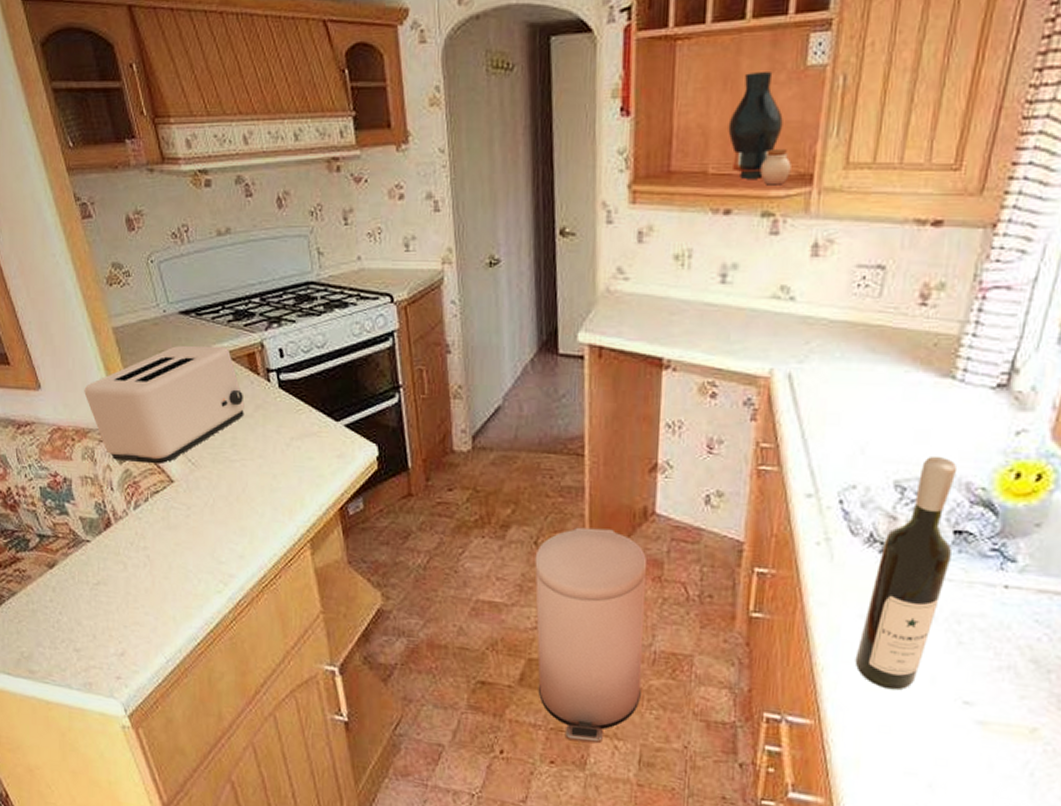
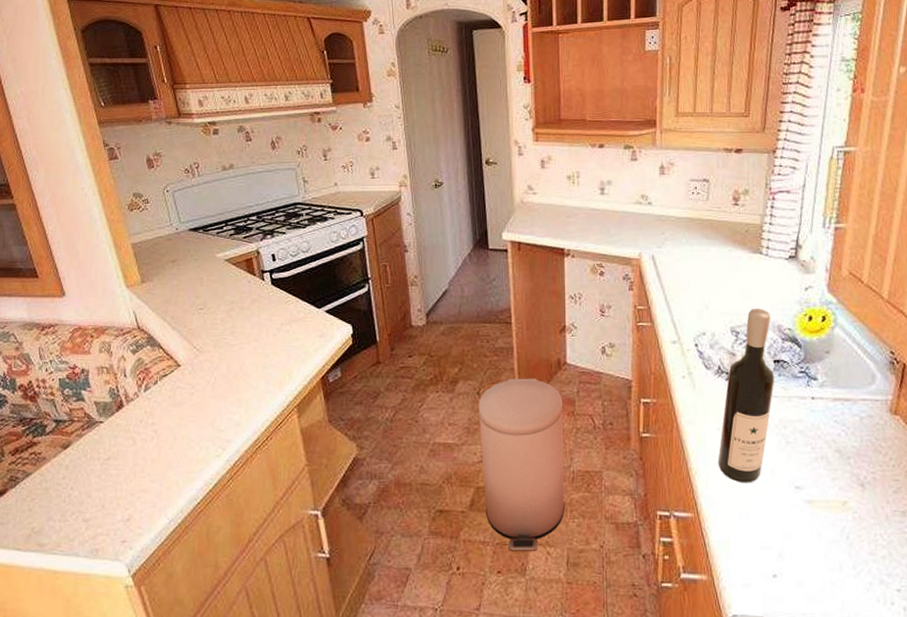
toaster: present [84,345,244,465] -> none [104,254,243,352]
vase: present [728,72,783,179] -> none [597,55,633,124]
jar: present [760,148,791,186] -> none [621,103,641,128]

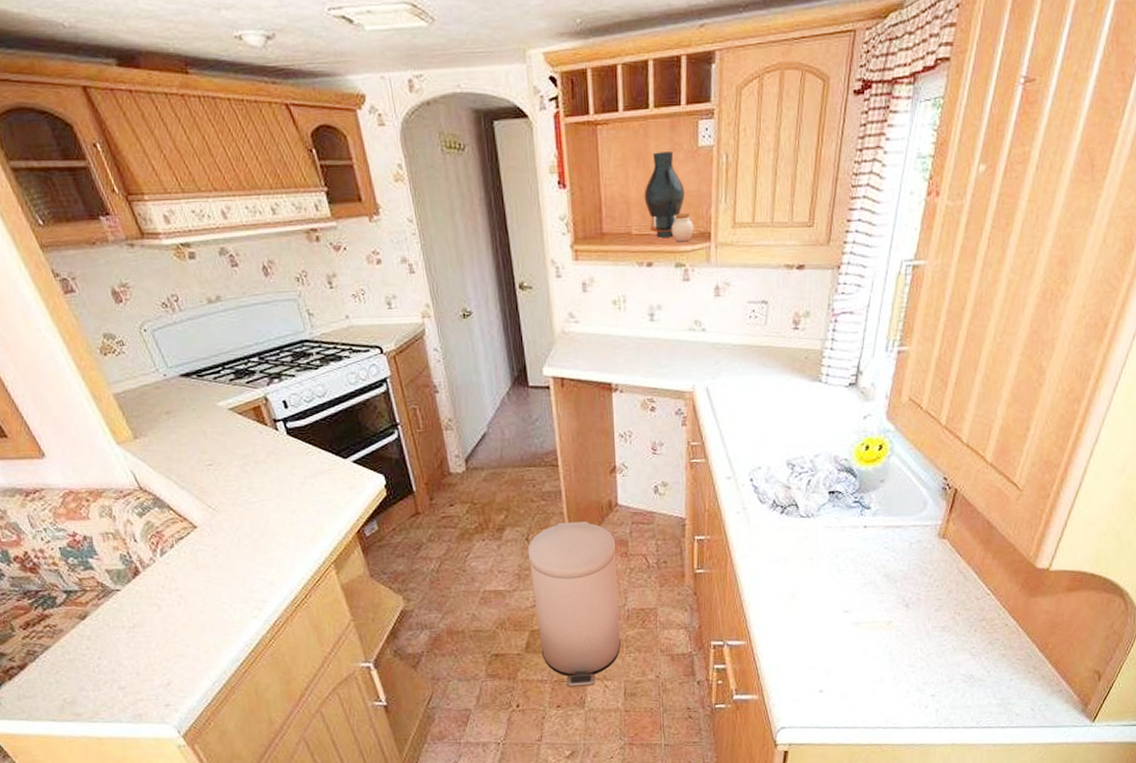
vase: none [597,55,633,124] -> present [644,152,685,238]
jar: none [621,103,641,128] -> present [671,212,694,242]
bottle: present [718,309,774,483] -> none [770,440,828,611]

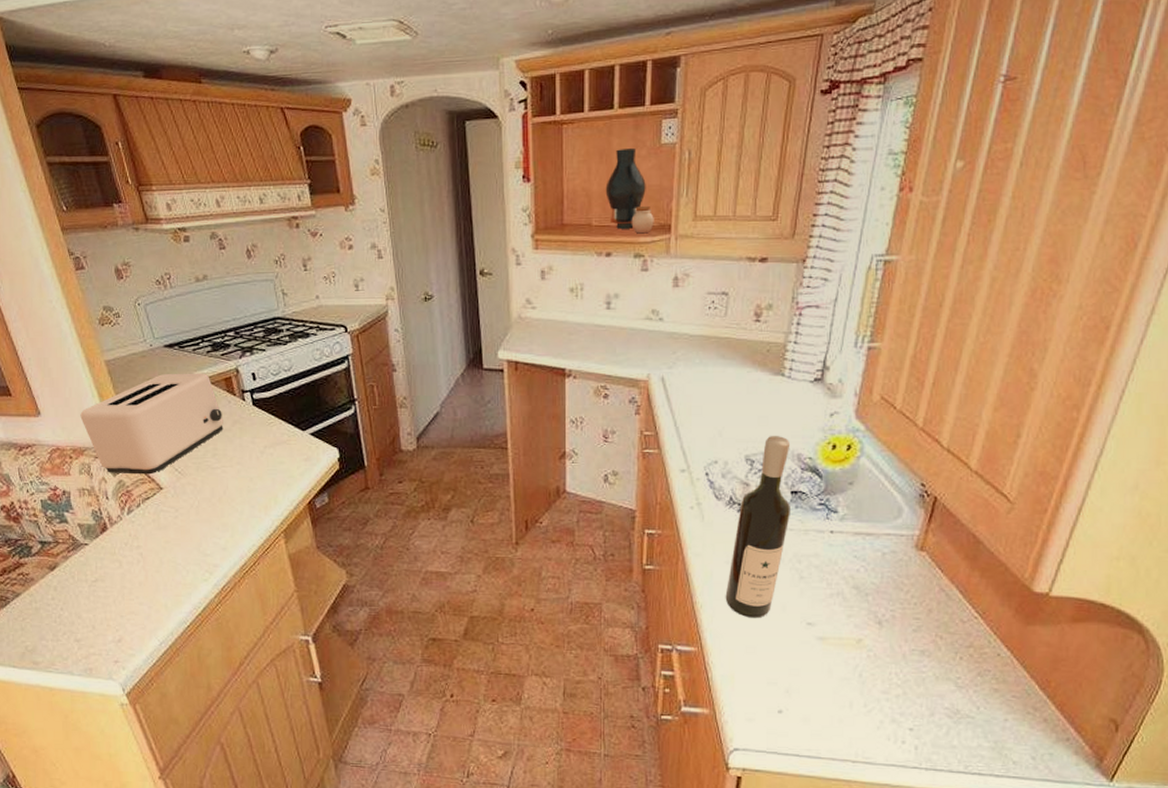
toaster: none [92,402,258,515] -> present [80,373,224,475]
pedal bin: present [527,521,621,688] -> none [472,506,562,682]
bottle: none [770,440,828,611] -> present [725,436,791,619]

